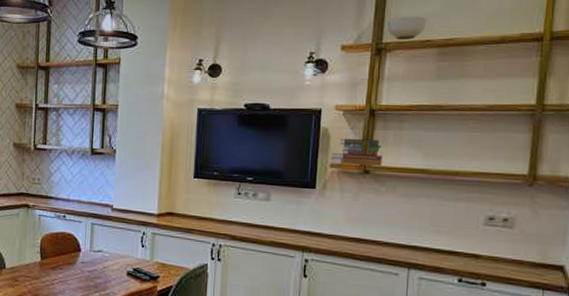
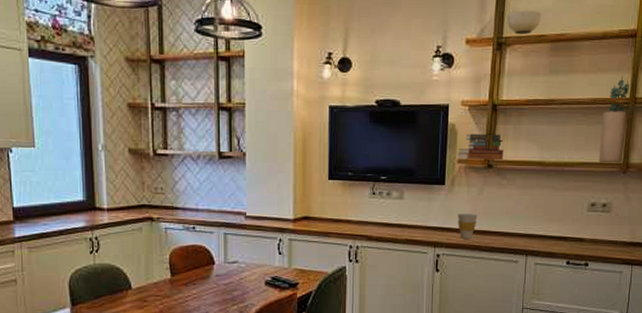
cup: none [329,218,352,247] -> present [458,213,478,240]
vase: none [497,81,537,175] -> present [598,76,630,163]

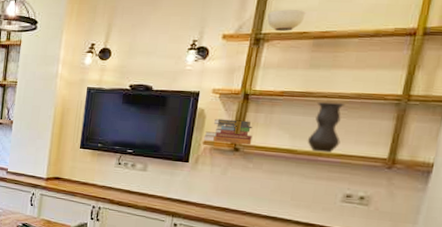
cup: present [458,213,478,240] -> none [198,189,219,214]
vase: none [553,109,584,163] -> present [307,102,346,154]
vase: present [598,76,630,163] -> none [358,73,404,159]

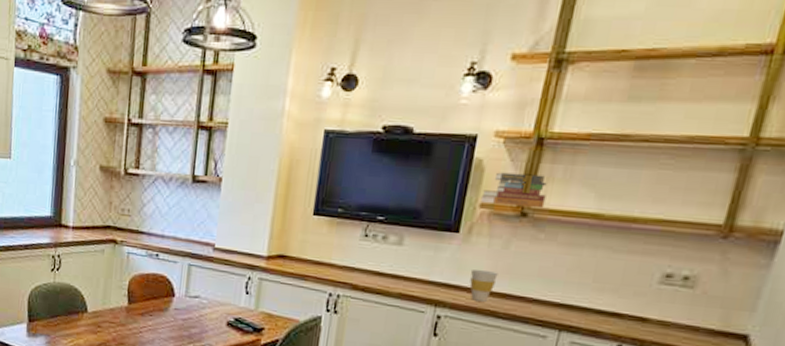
cup: none [198,189,219,214] -> present [470,269,498,303]
bowl: present [267,9,306,31] -> none [573,18,627,49]
vase: present [307,102,346,154] -> none [618,147,673,219]

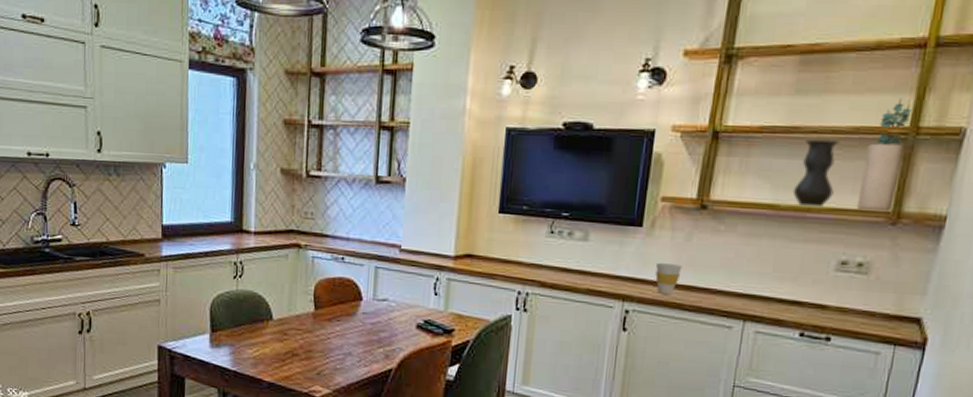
books: present [480,172,547,209] -> none [661,166,724,201]
vase: none [618,147,673,219] -> present [792,139,841,208]
vase: none [686,106,753,225] -> present [856,98,912,212]

